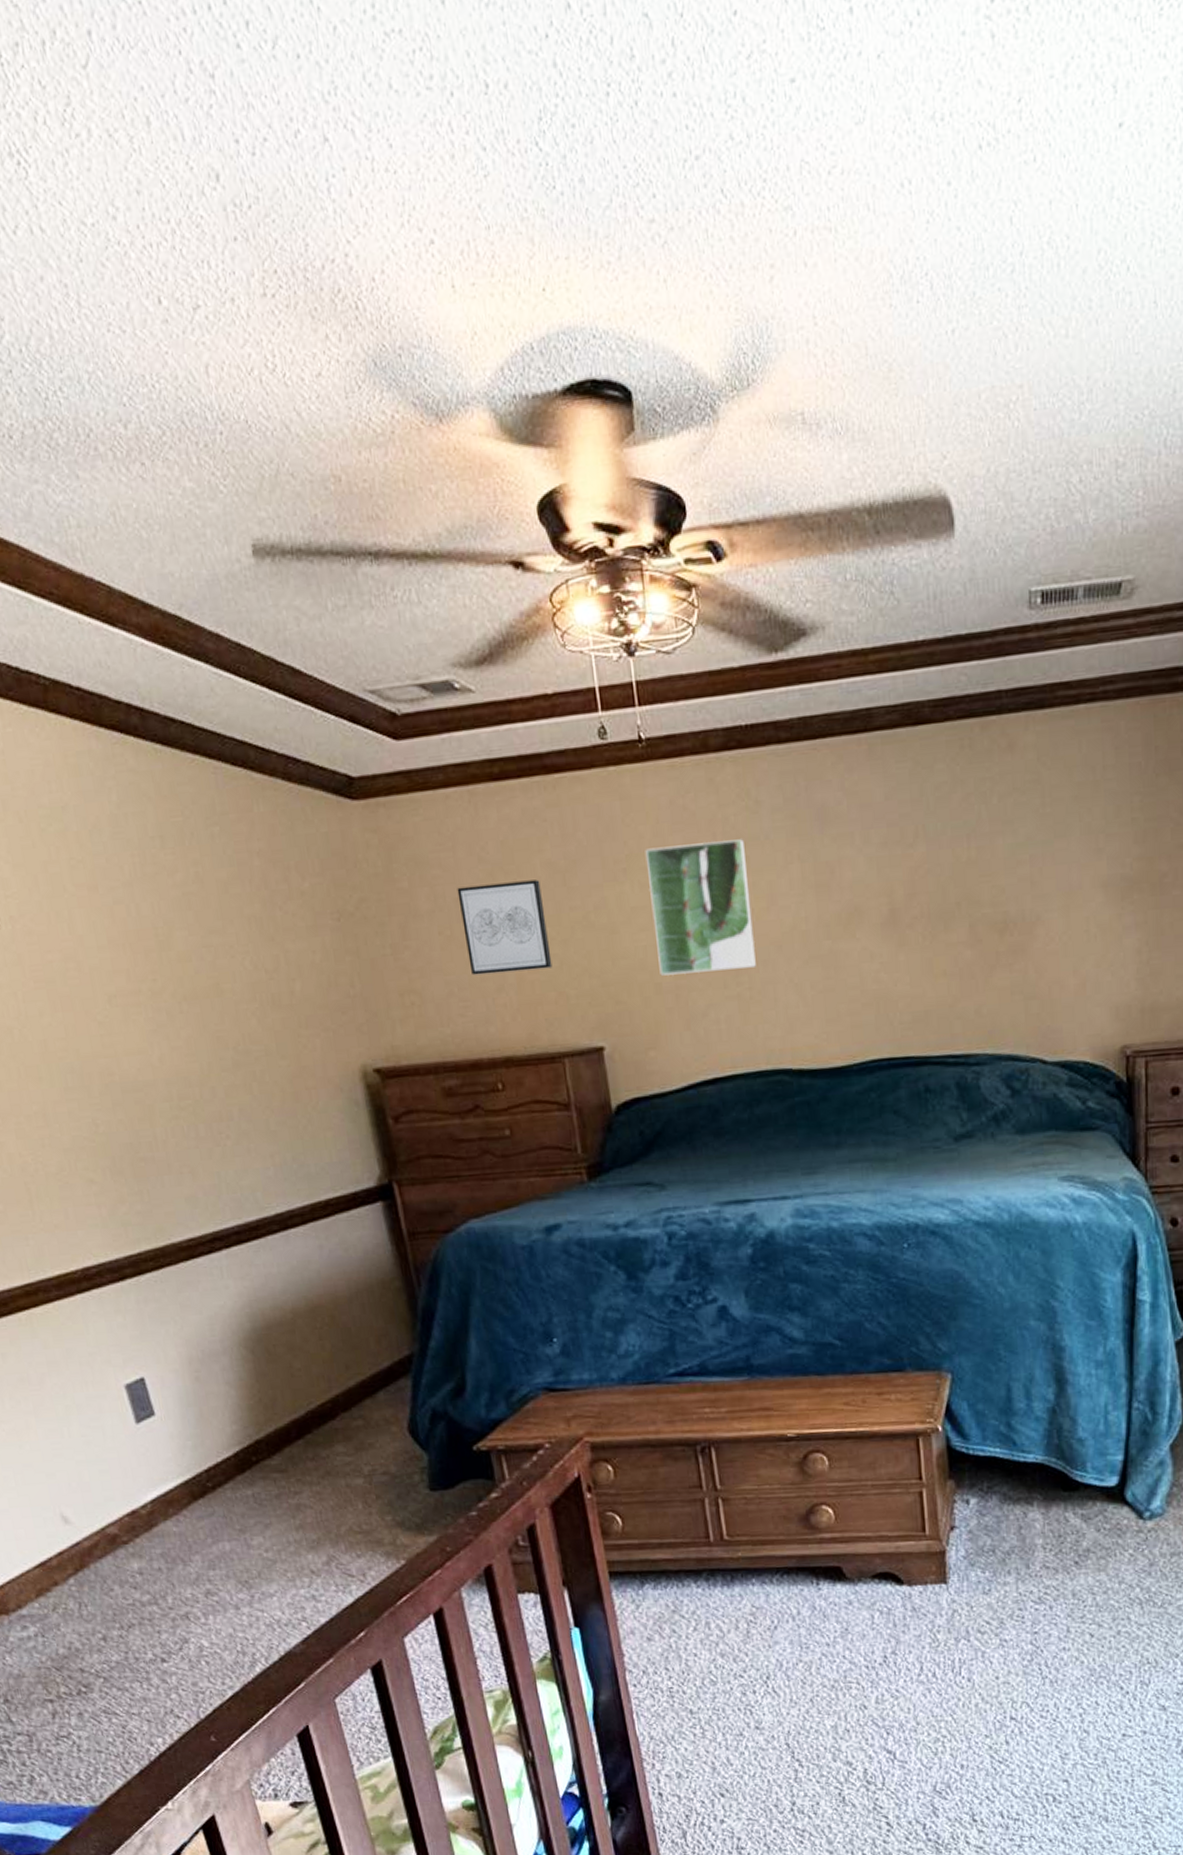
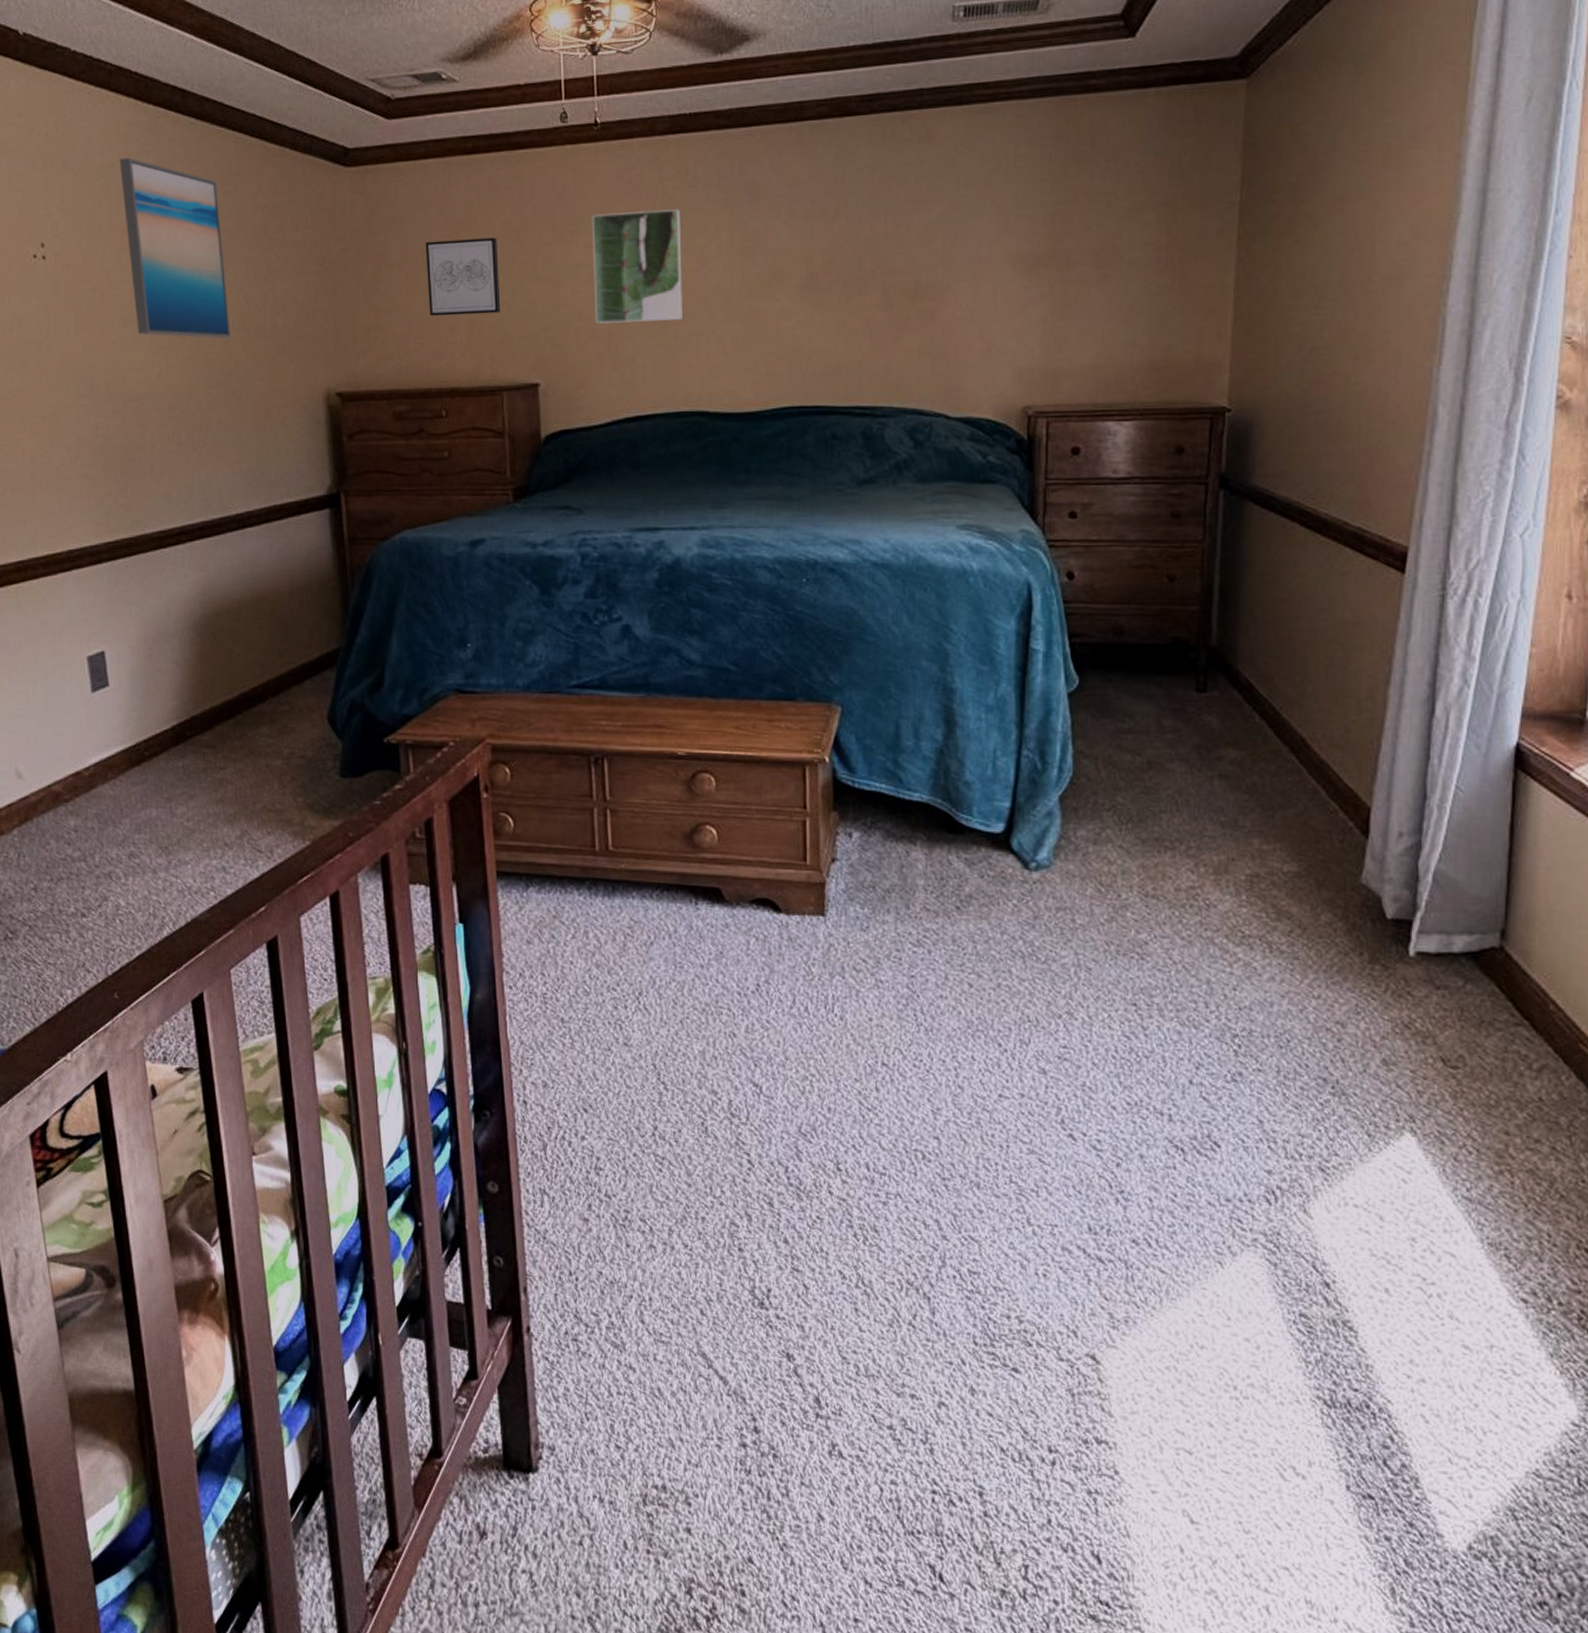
wall art: none [73,795,241,1013] -> present [119,157,231,339]

